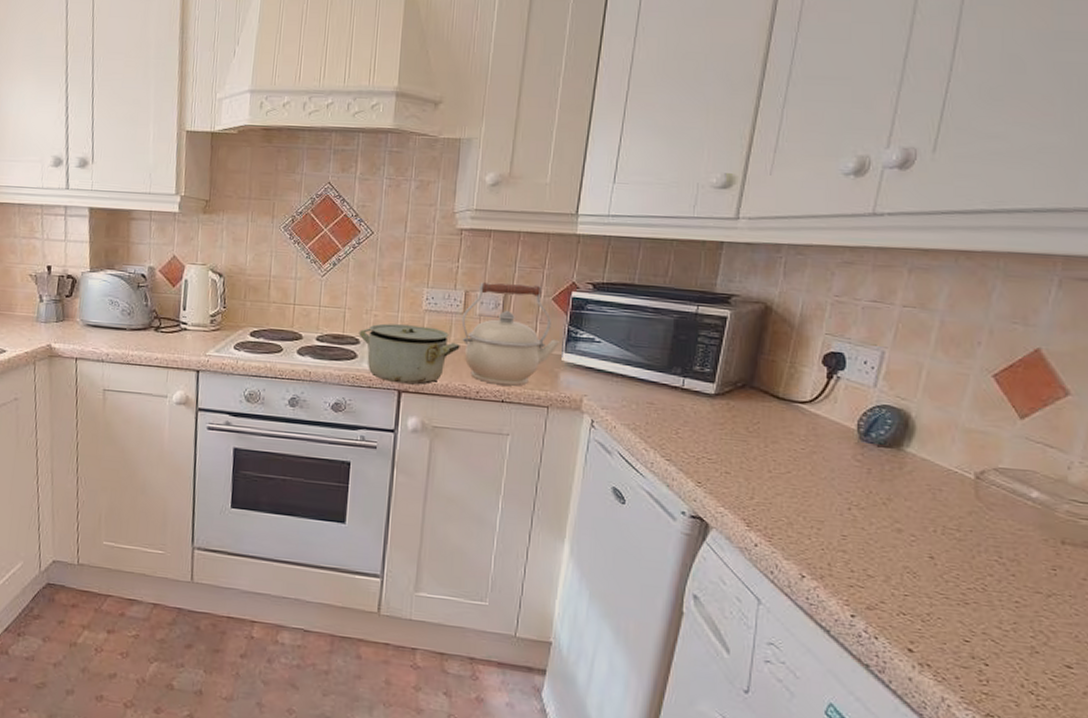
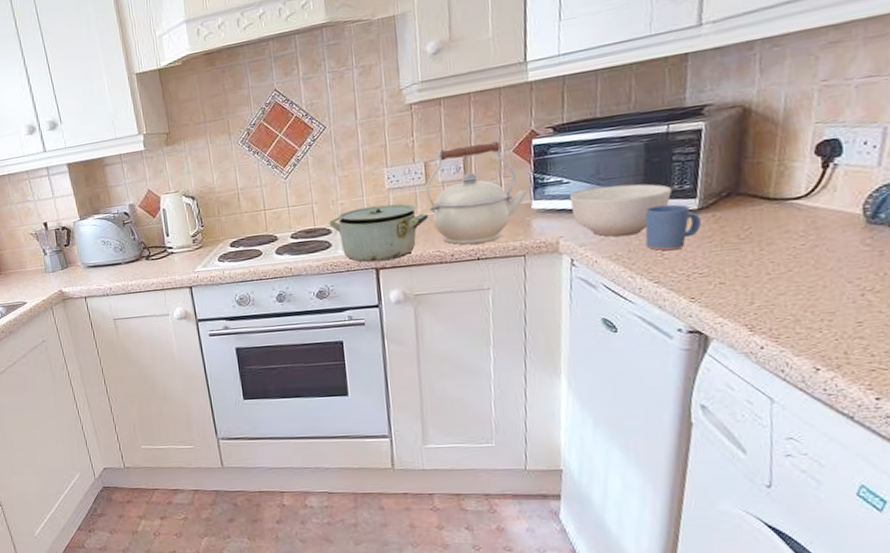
bowl: none [599,351,694,408] -> present [570,183,673,237]
mug: none [663,382,715,431] -> present [644,204,701,251]

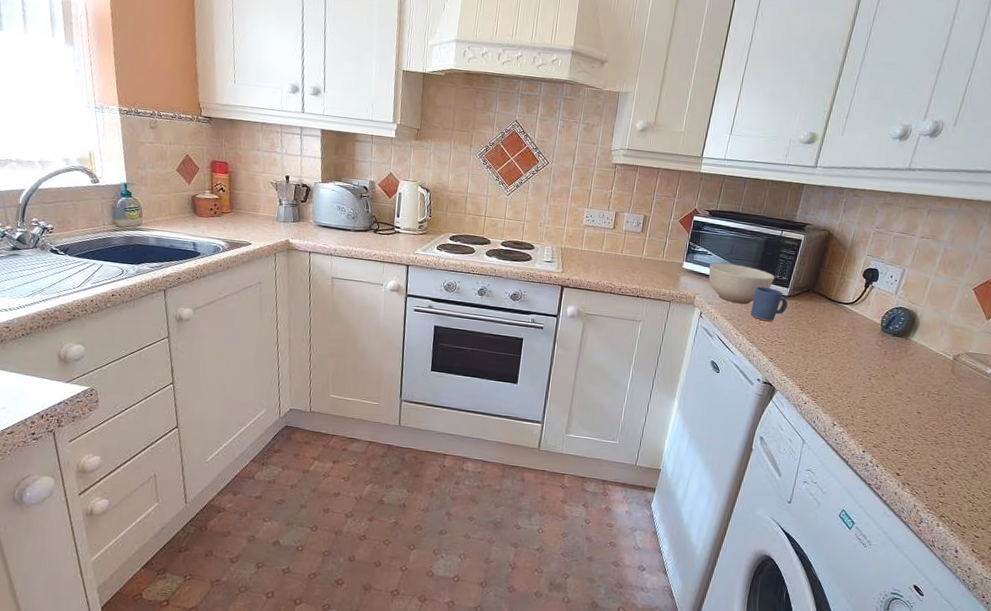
cooking pot: present [329,203,428,263] -> none [534,234,609,283]
kettle: present [425,140,528,245] -> none [611,206,683,286]

